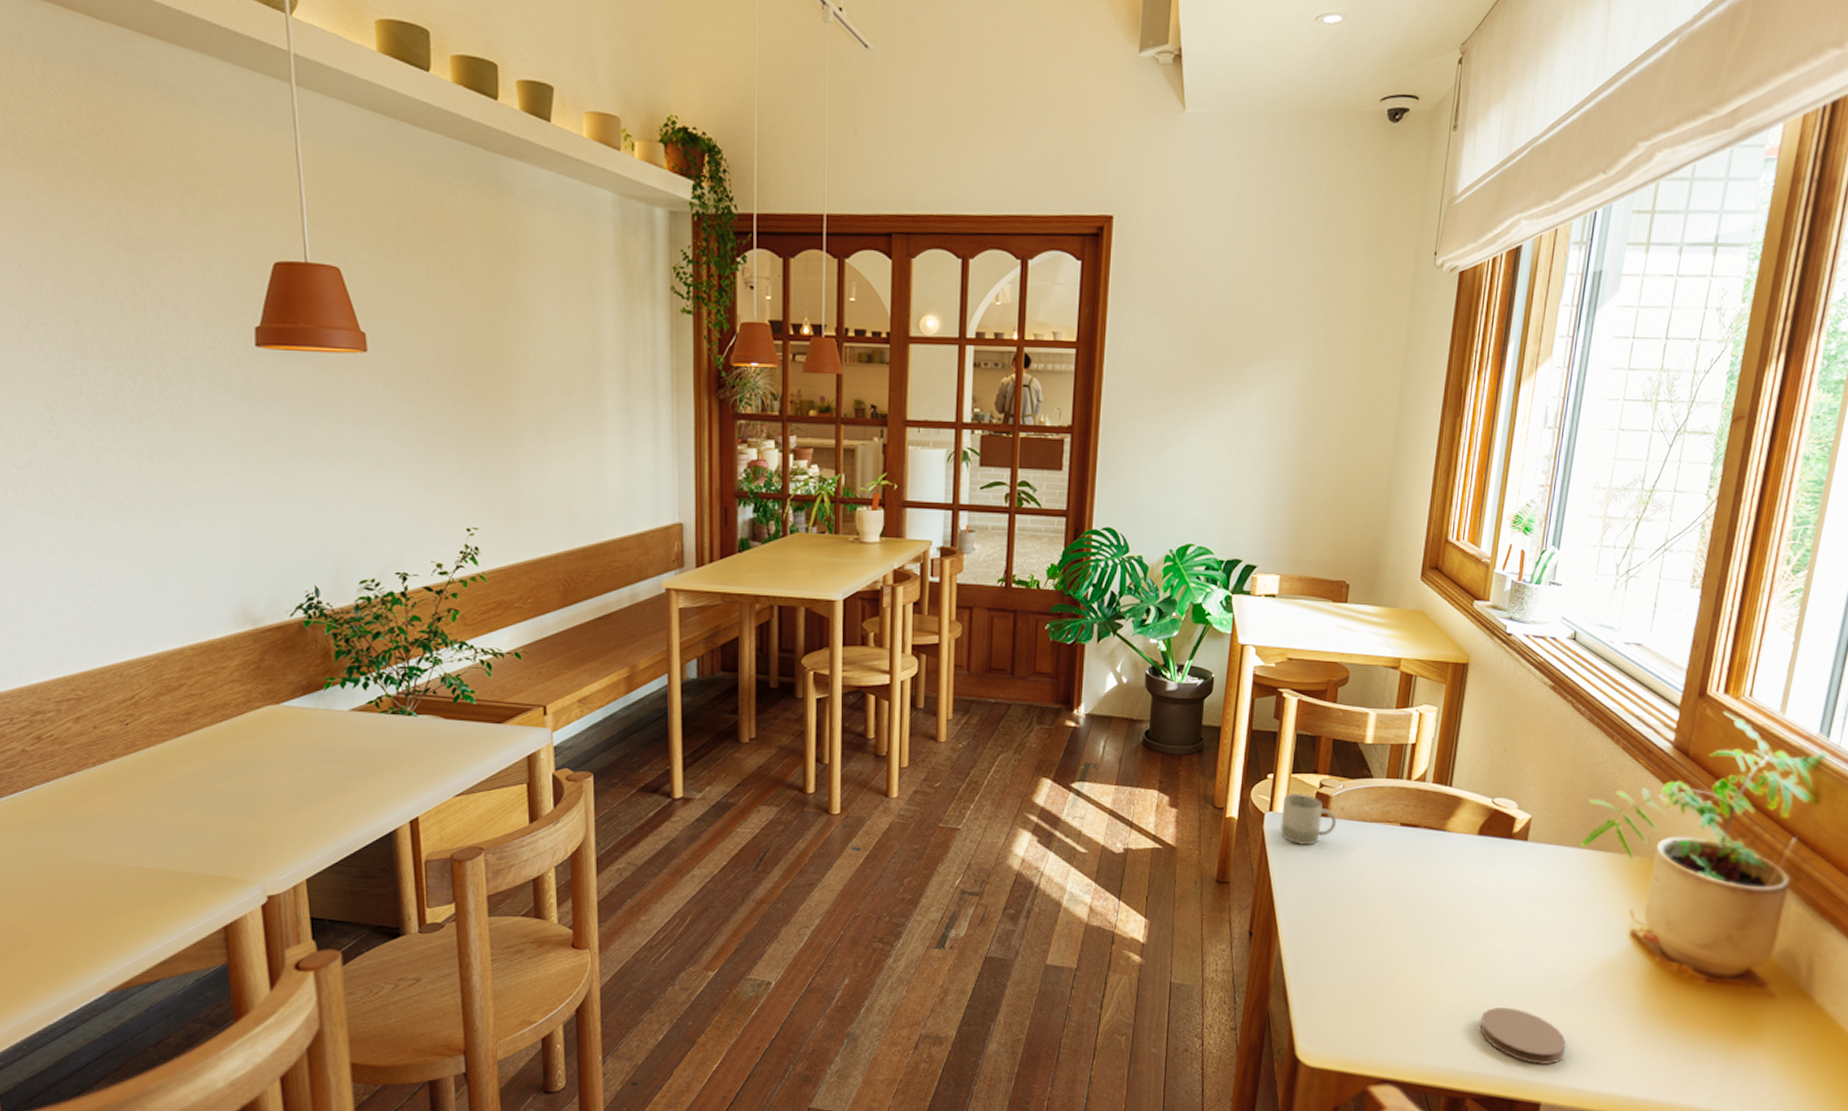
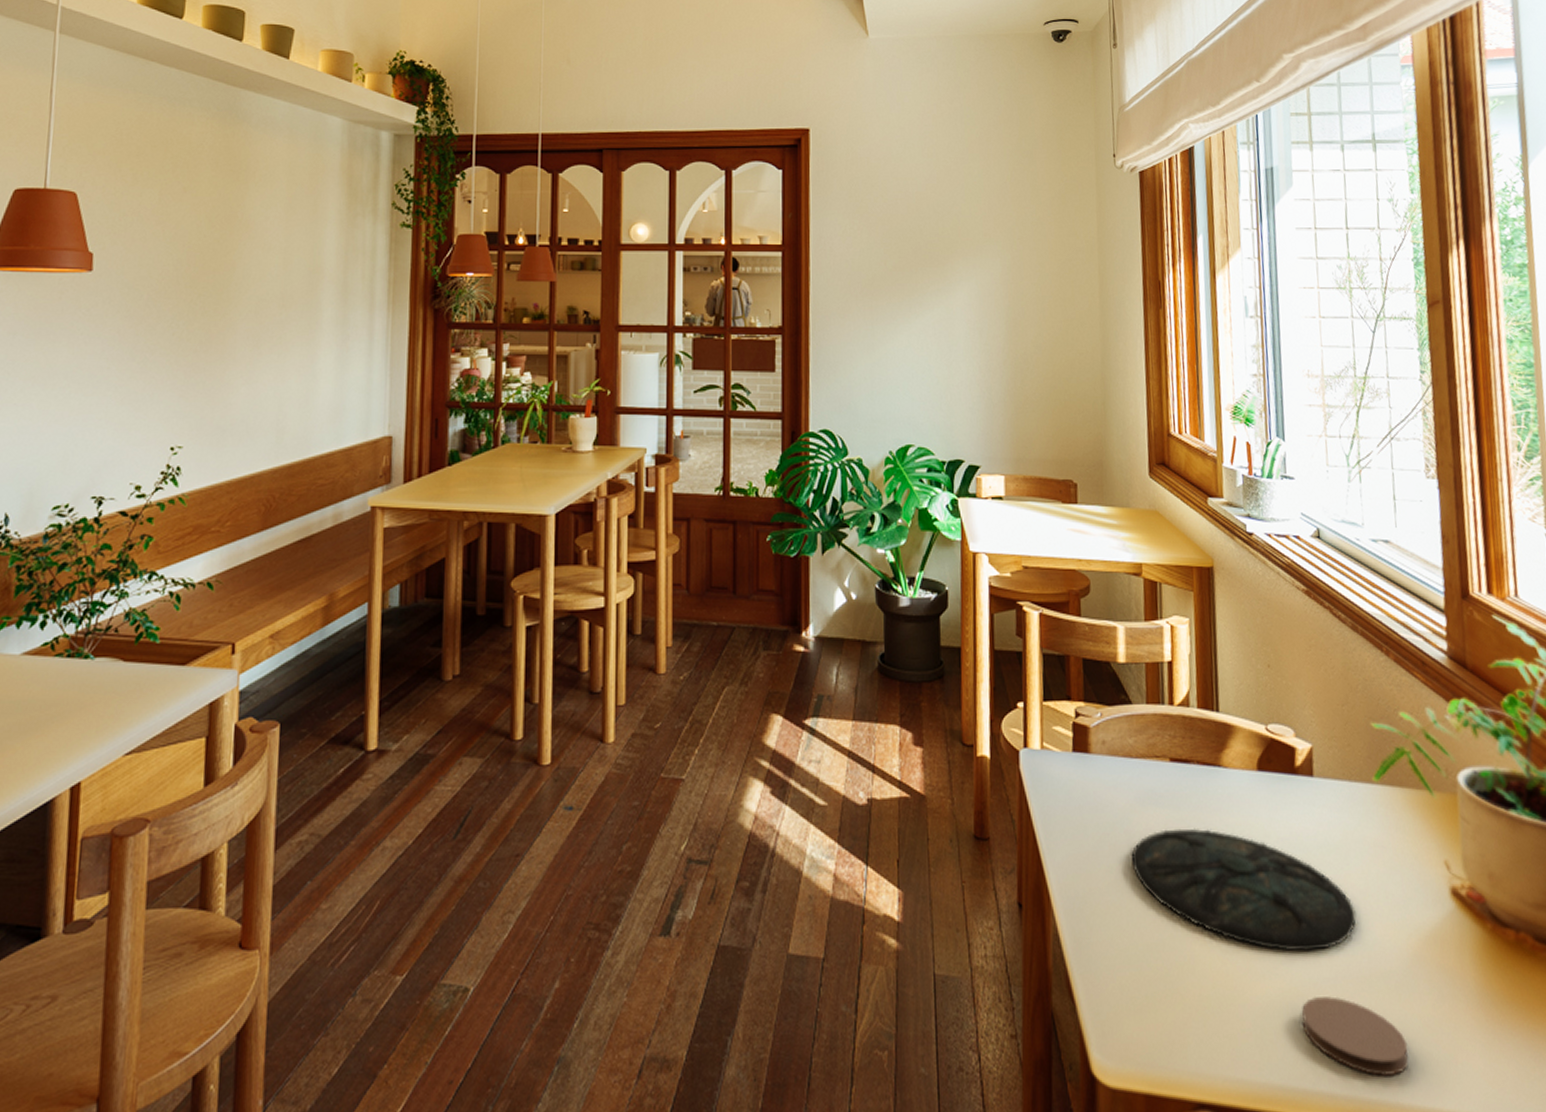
cup: present [1280,794,1337,845] -> none [1037,725,1100,788]
plate: none [1353,879,1543,974] -> present [1131,828,1356,952]

